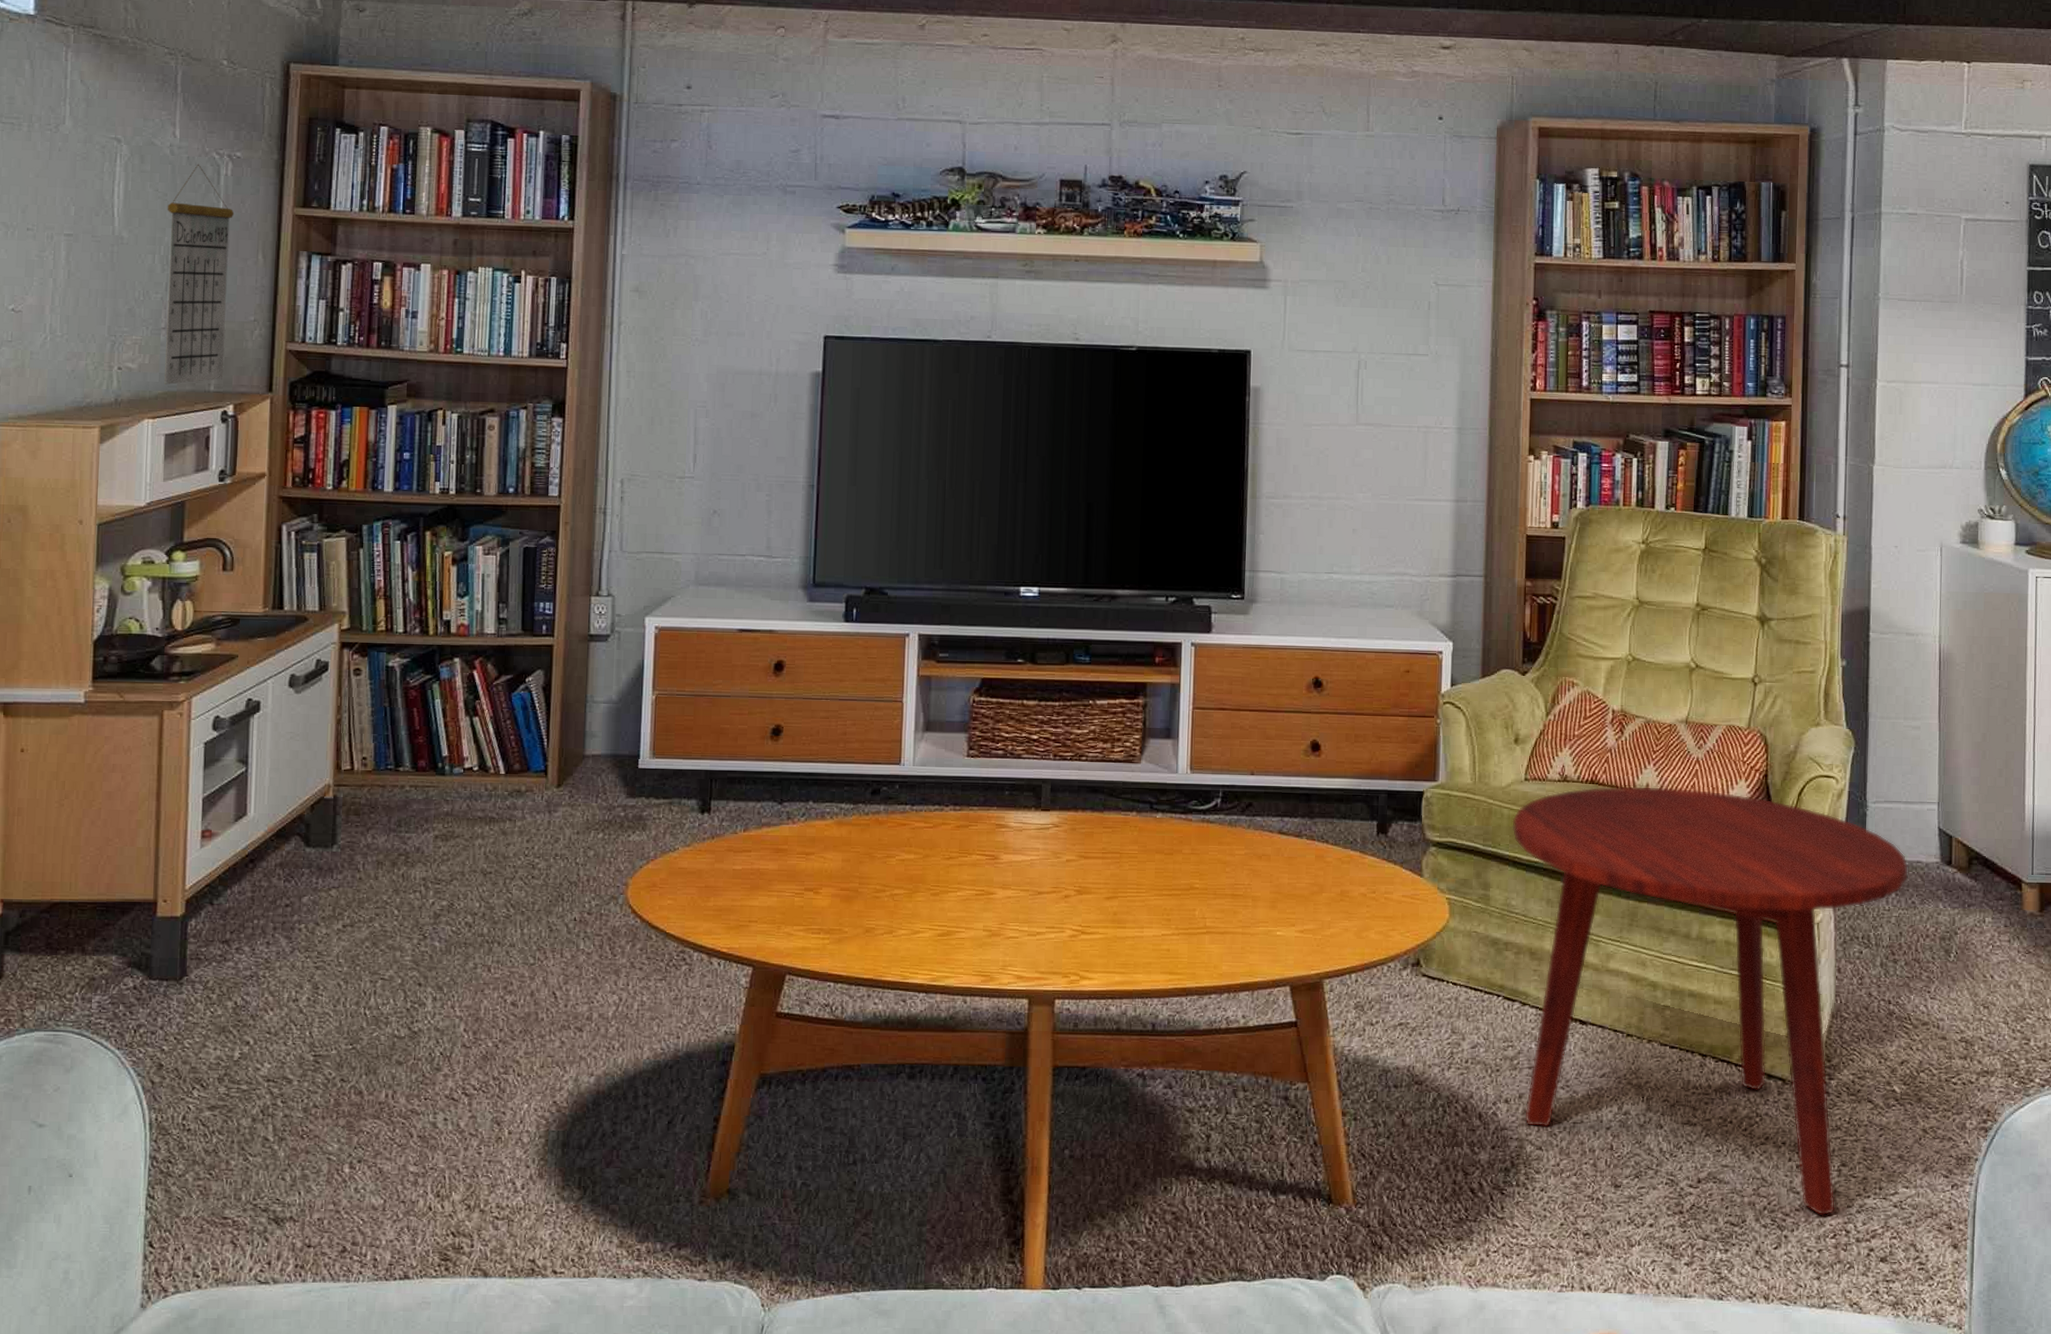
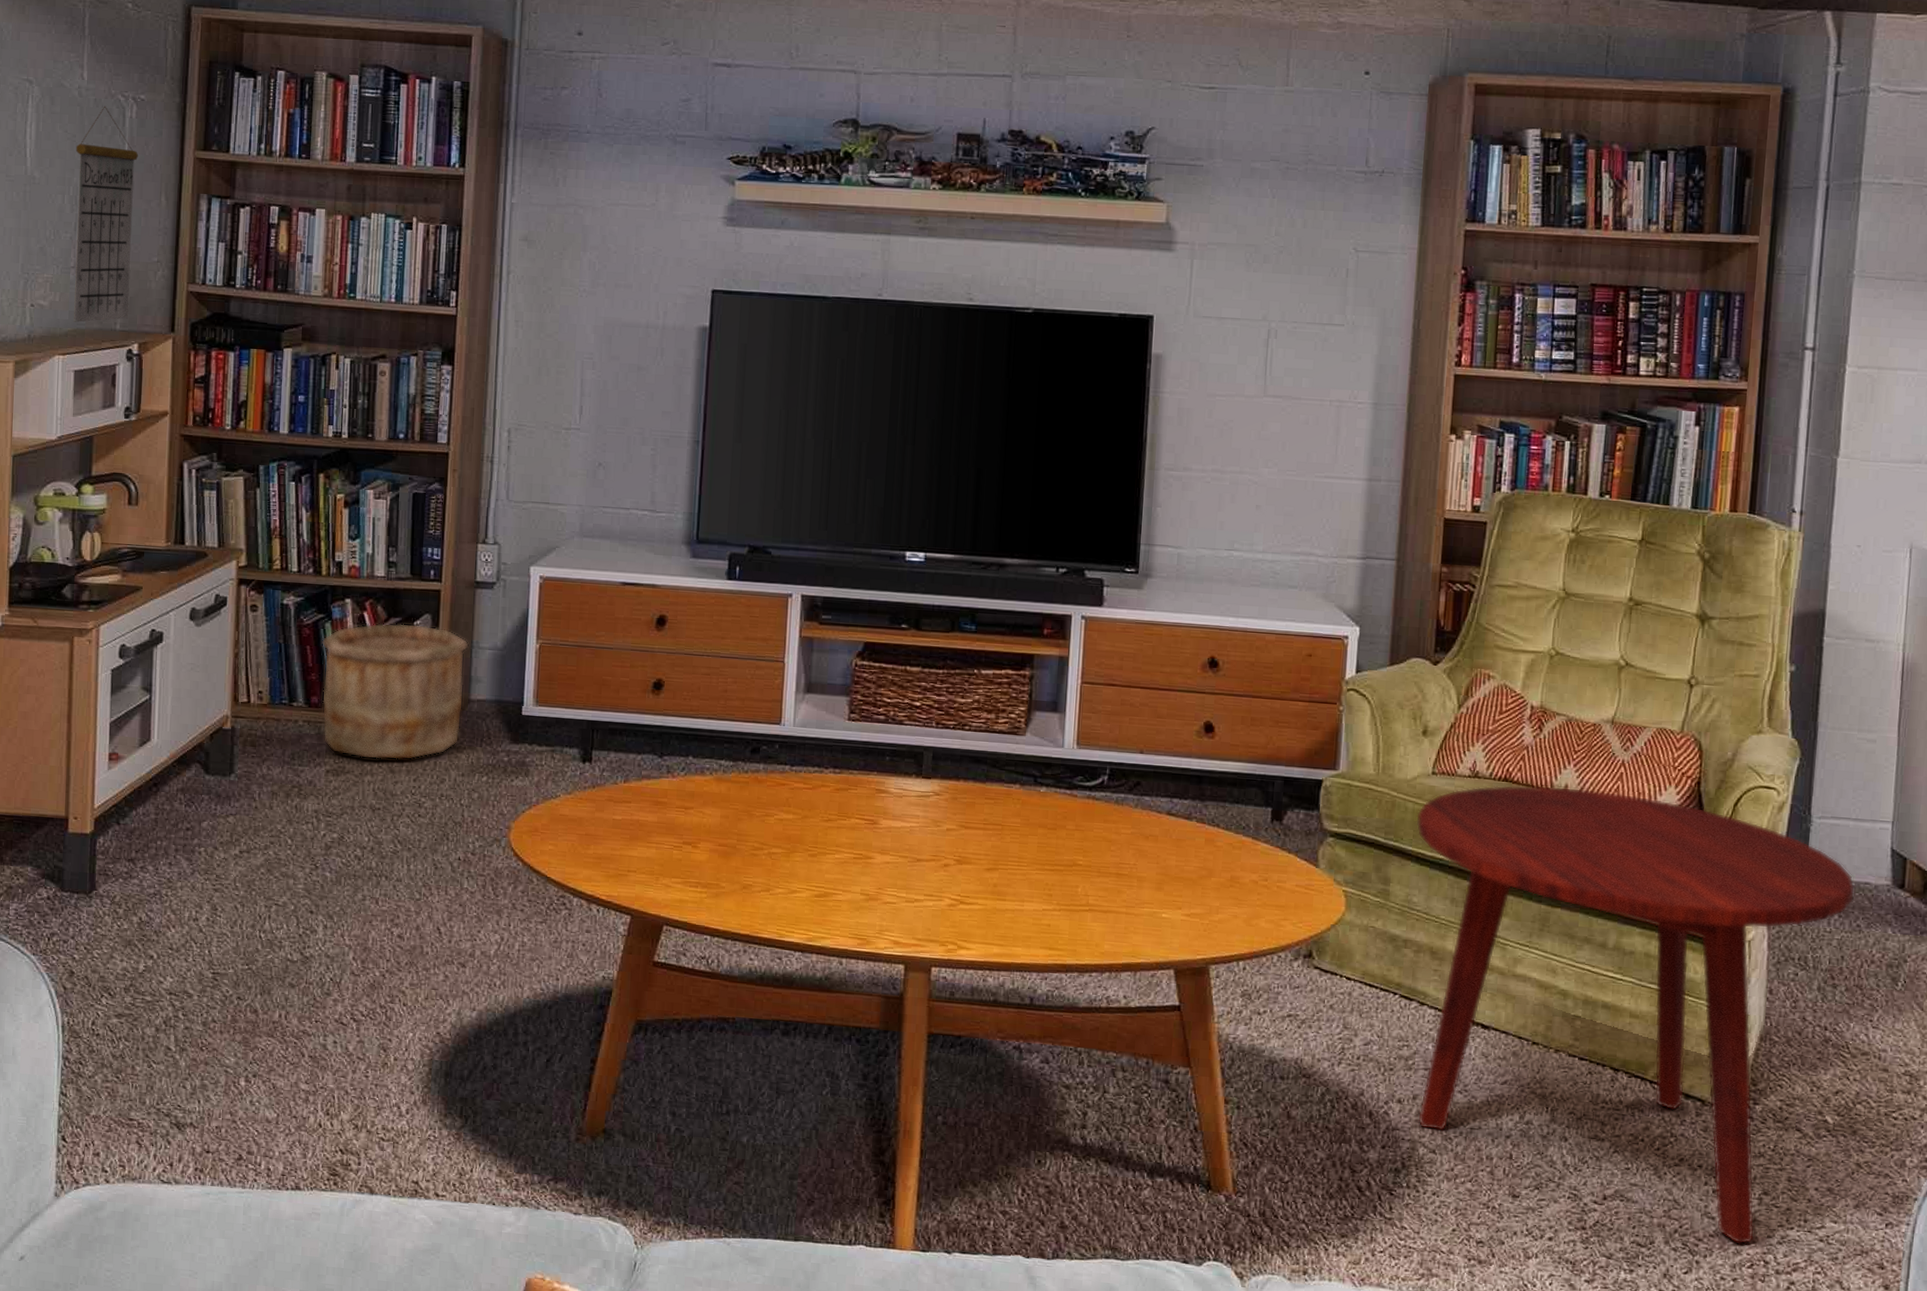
wooden bucket: none [428,680,583,822] -> present [321,623,469,760]

